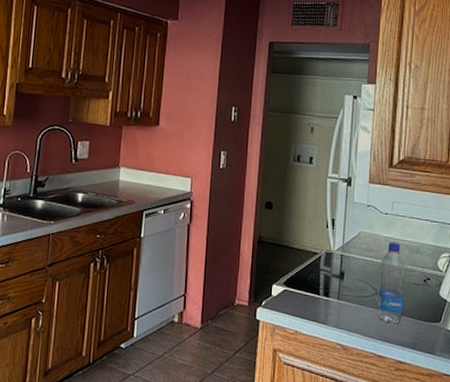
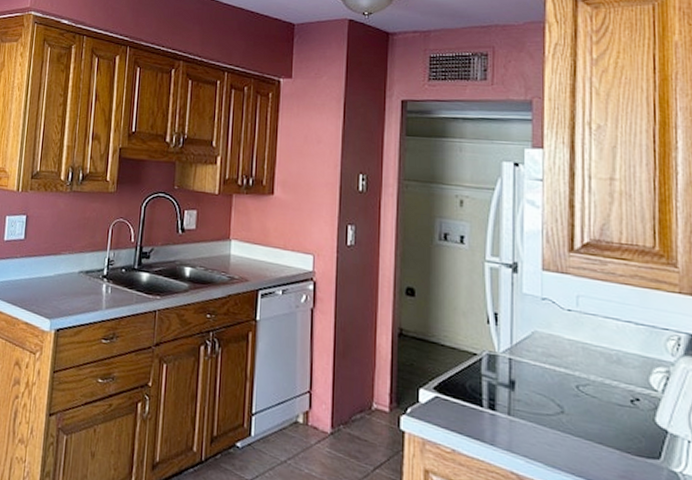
bottle: present [377,242,406,324] -> none [565,346,604,455]

